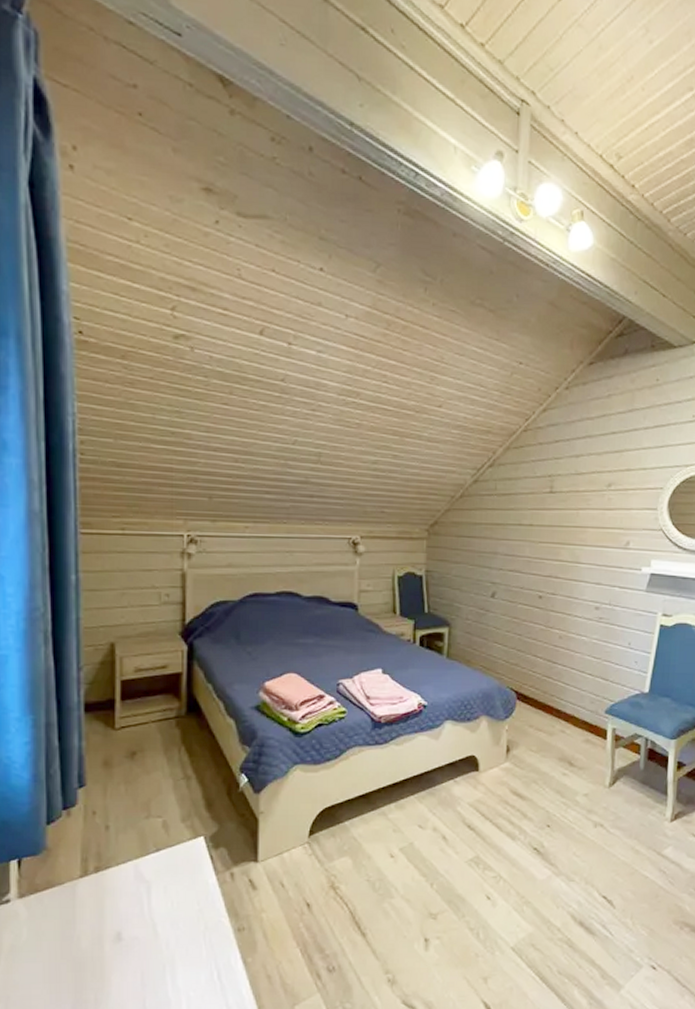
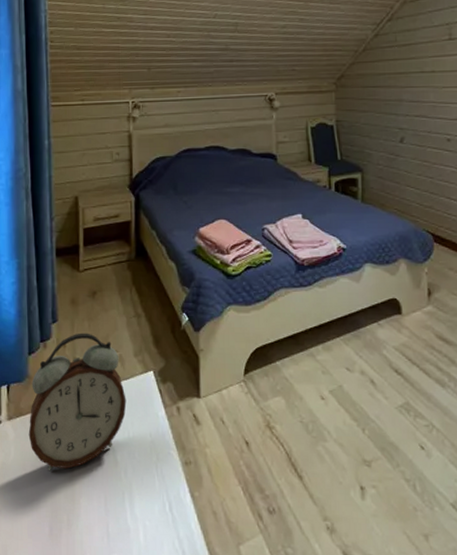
alarm clock: none [46,798,171,950] -> present [28,332,127,471]

